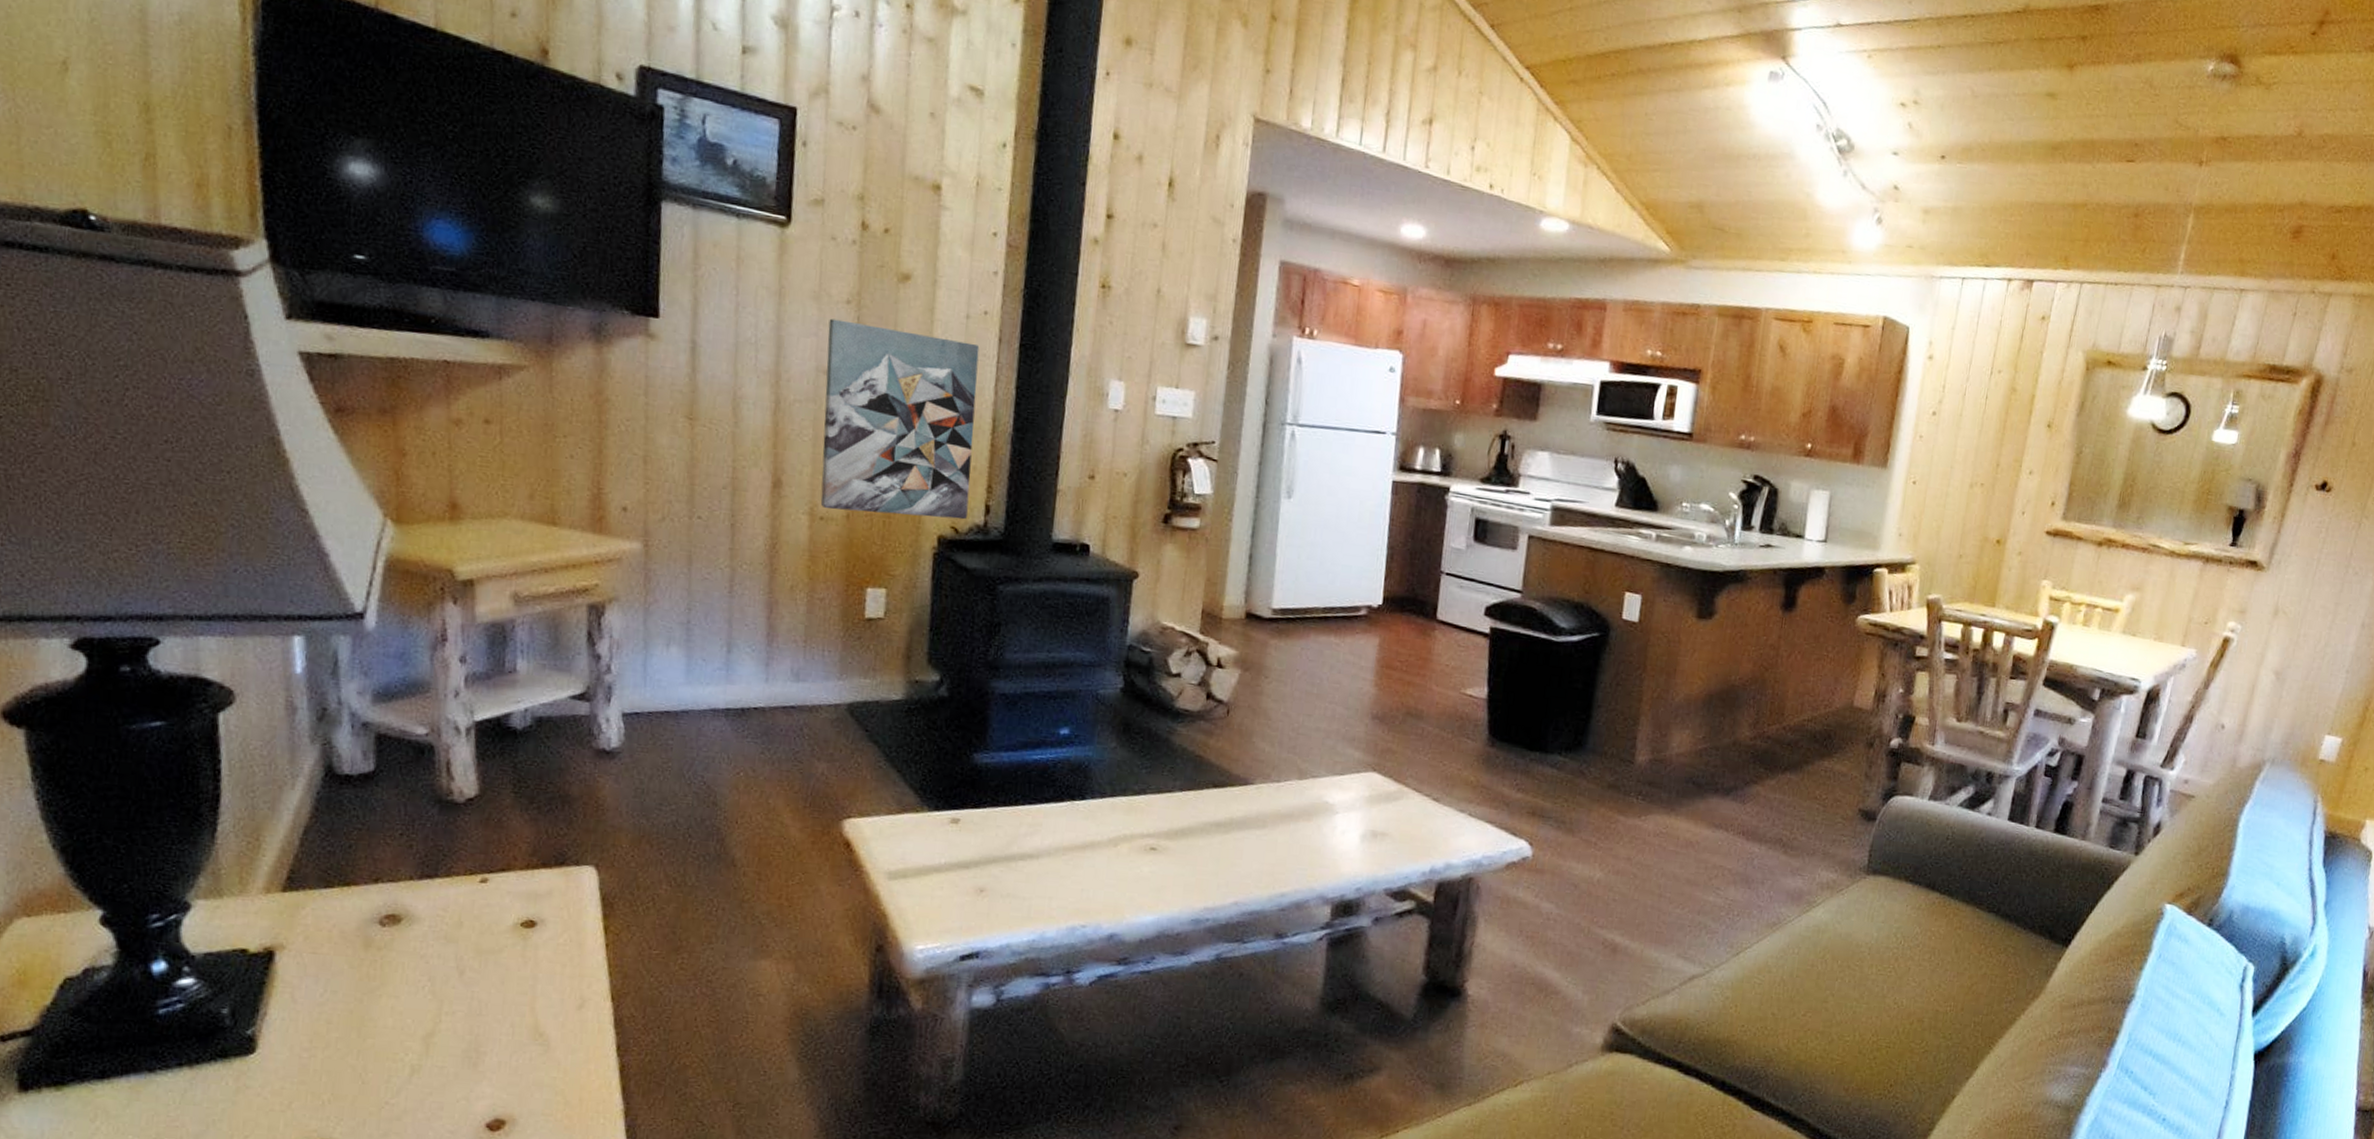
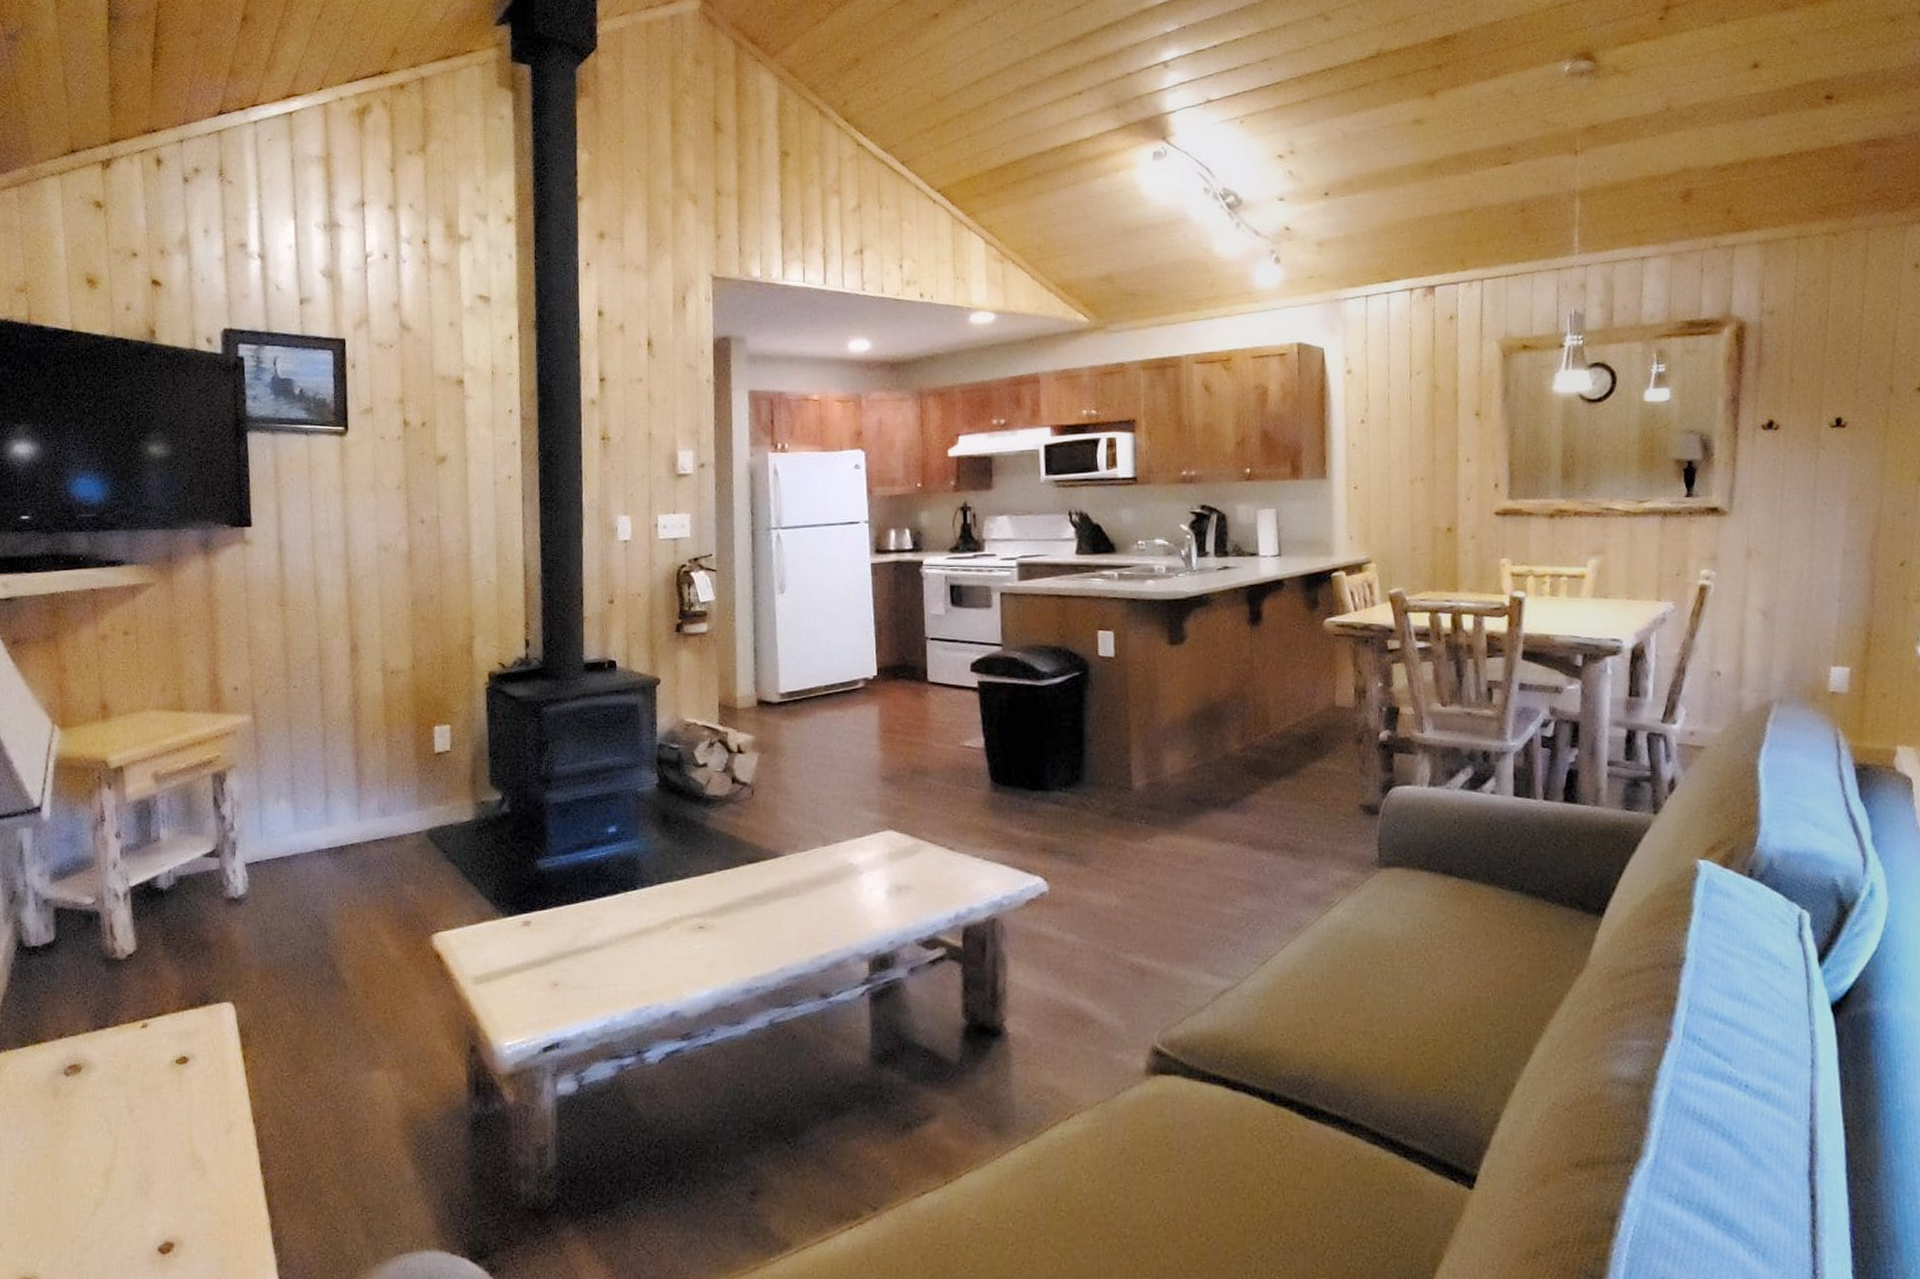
wall art: present [820,318,980,520] -> none [384,503,511,664]

